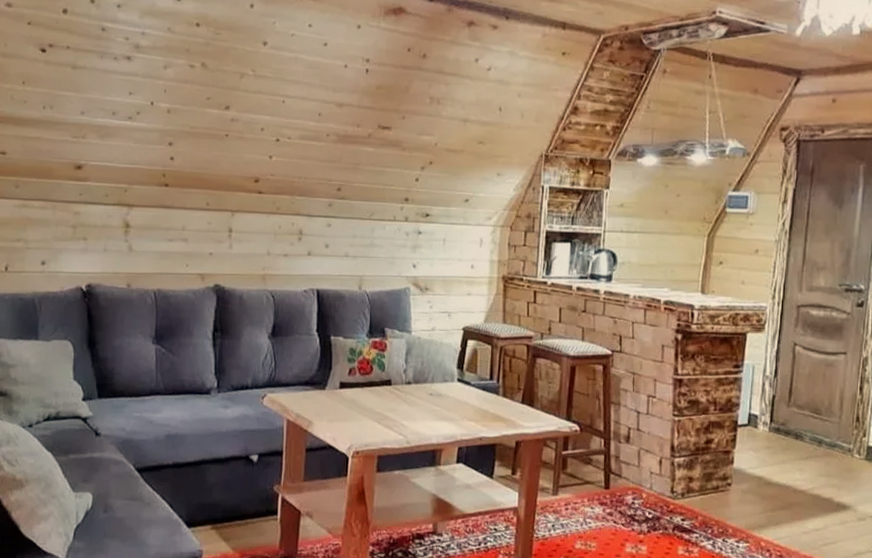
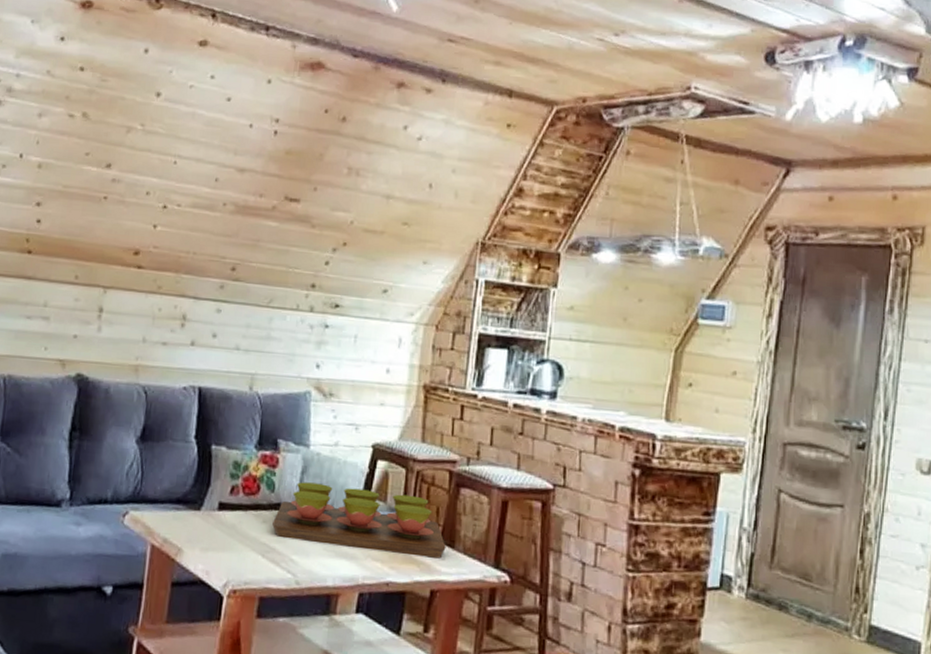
tea set: none [385,361,527,416] -> present [272,482,446,559]

